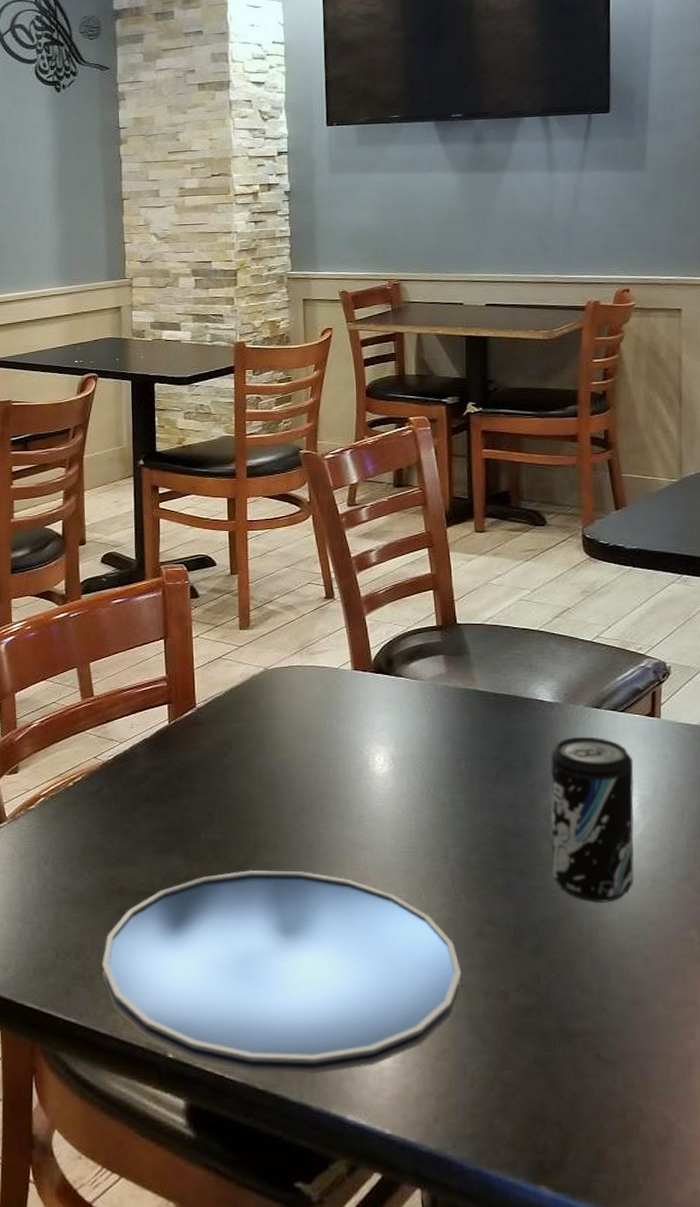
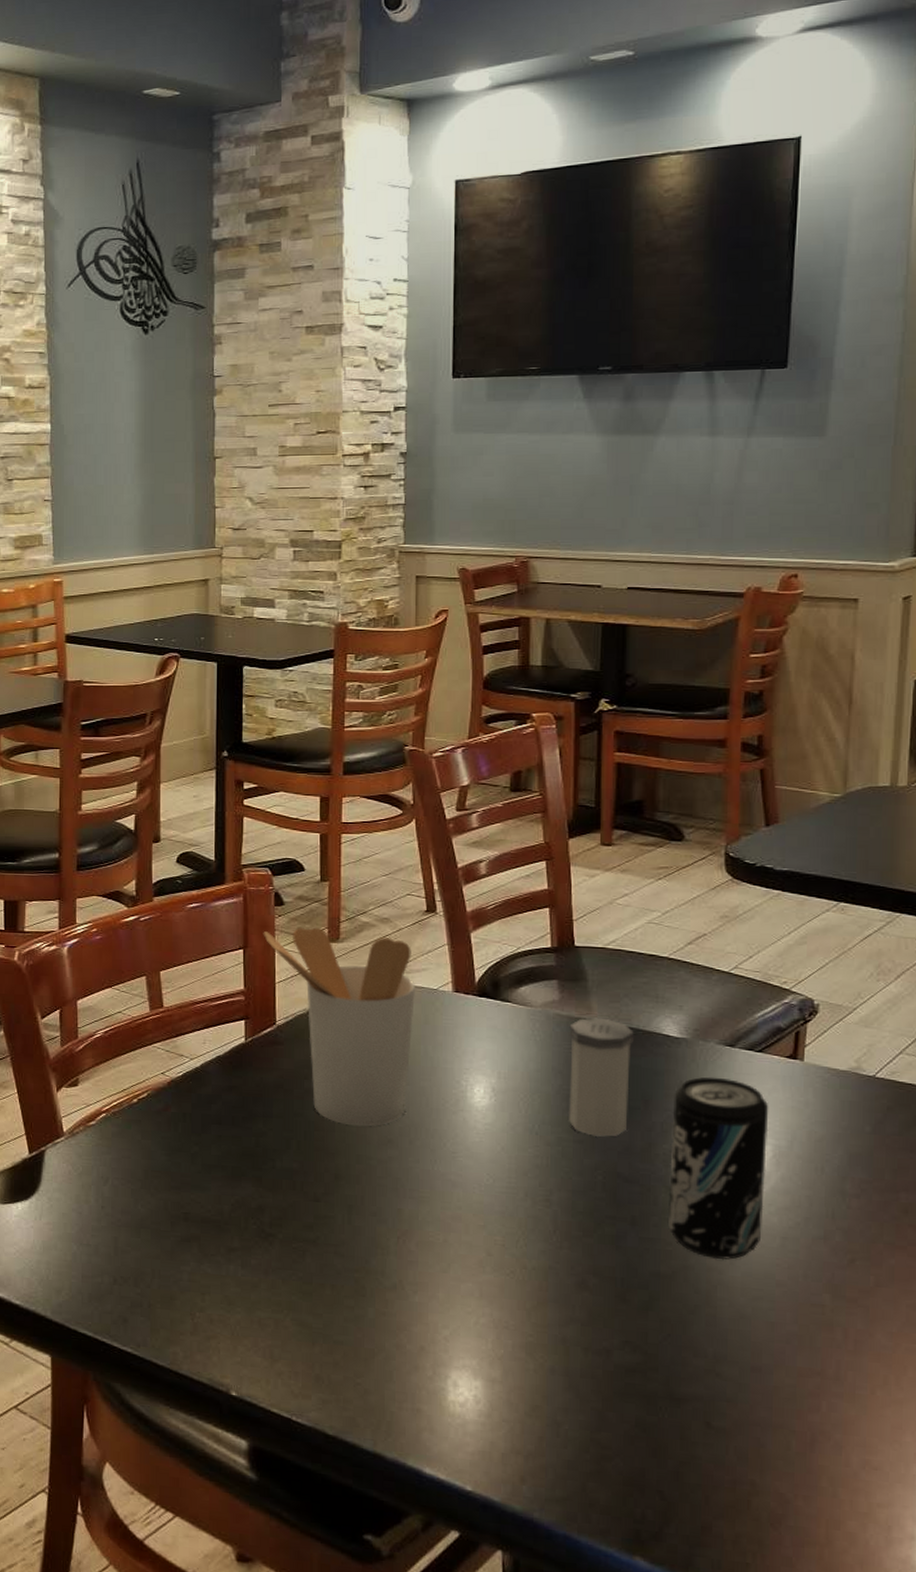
plate: present [102,869,462,1076] -> none [163,1202,560,1424]
utensil holder: none [181,616,319,798] -> present [263,927,415,1127]
salt shaker: none [456,687,514,796] -> present [569,1018,635,1137]

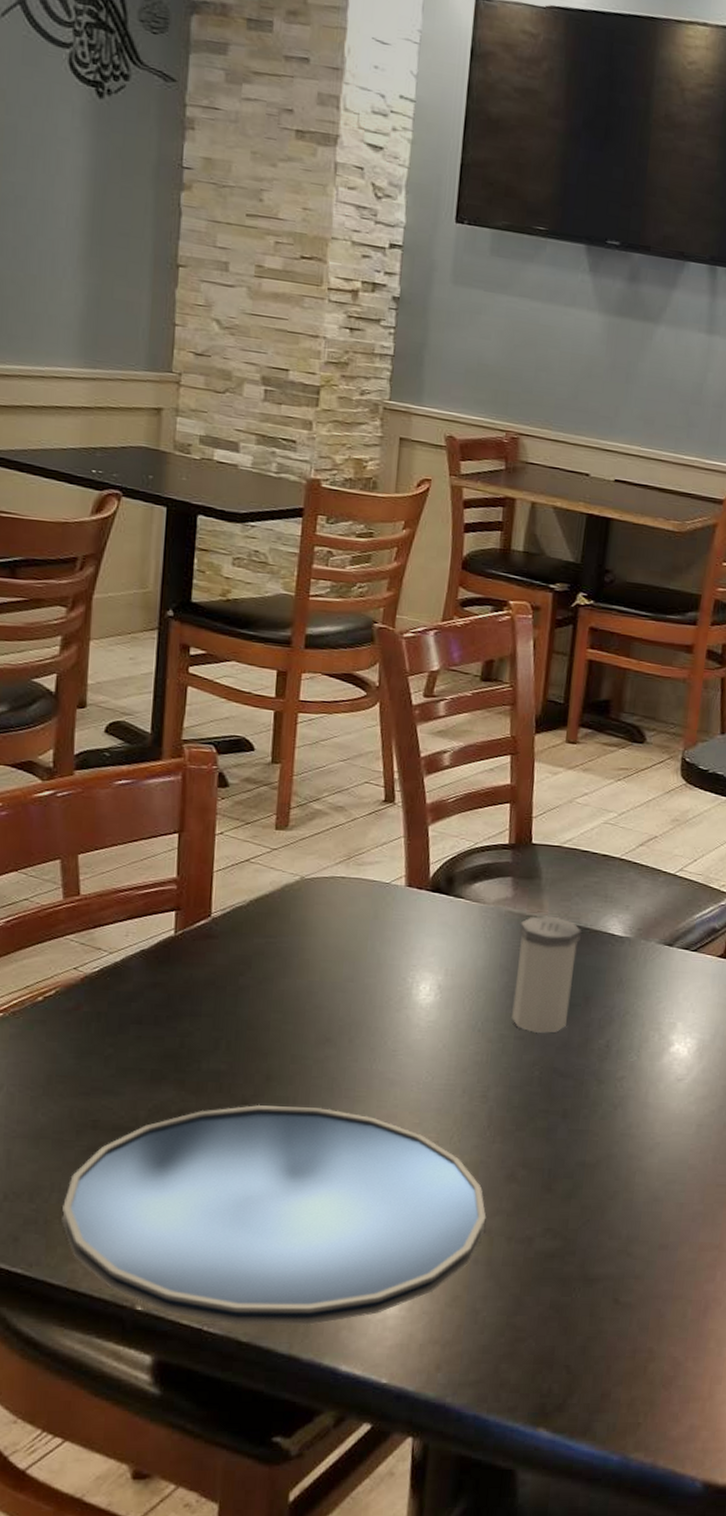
plate: none [163,1202,560,1424] -> present [61,1104,487,1326]
utensil holder: present [263,927,415,1127] -> none [202,812,367,1025]
beverage can: present [667,1077,769,1260] -> none [597,974,698,1148]

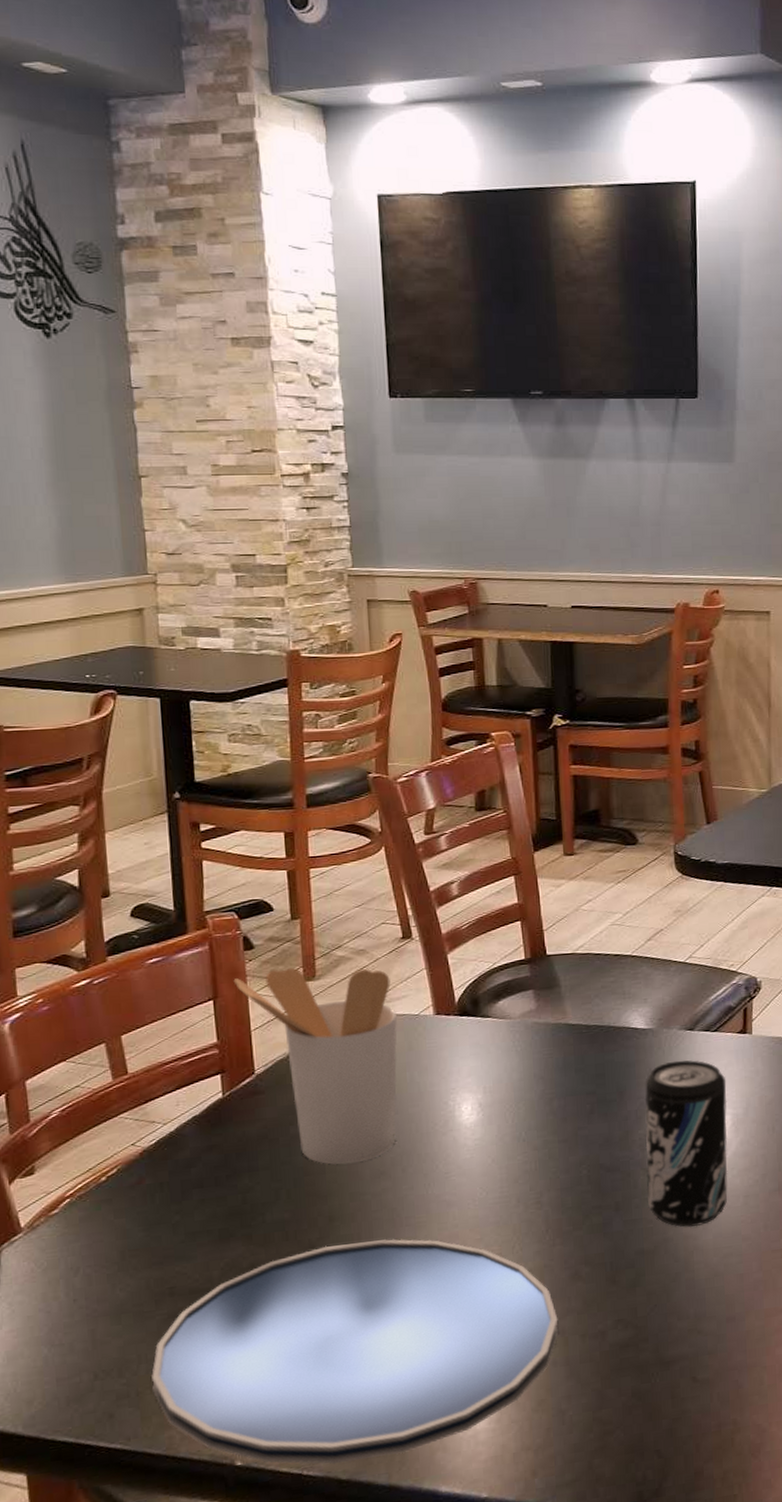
utensil holder: none [202,812,367,1025] -> present [233,967,398,1165]
salt shaker: present [512,916,582,1033] -> none [547,1020,607,1134]
beverage can: none [597,974,698,1148] -> present [644,1060,728,1228]

